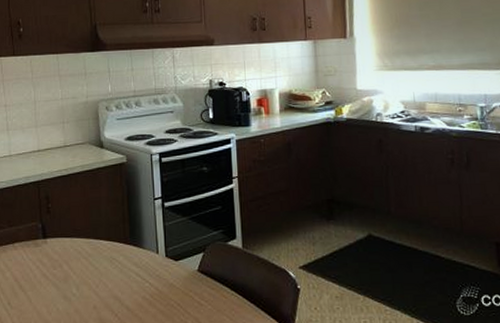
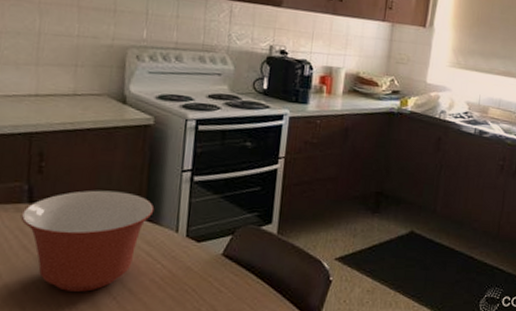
mixing bowl: none [39,222,137,311] -> present [20,190,155,292]

